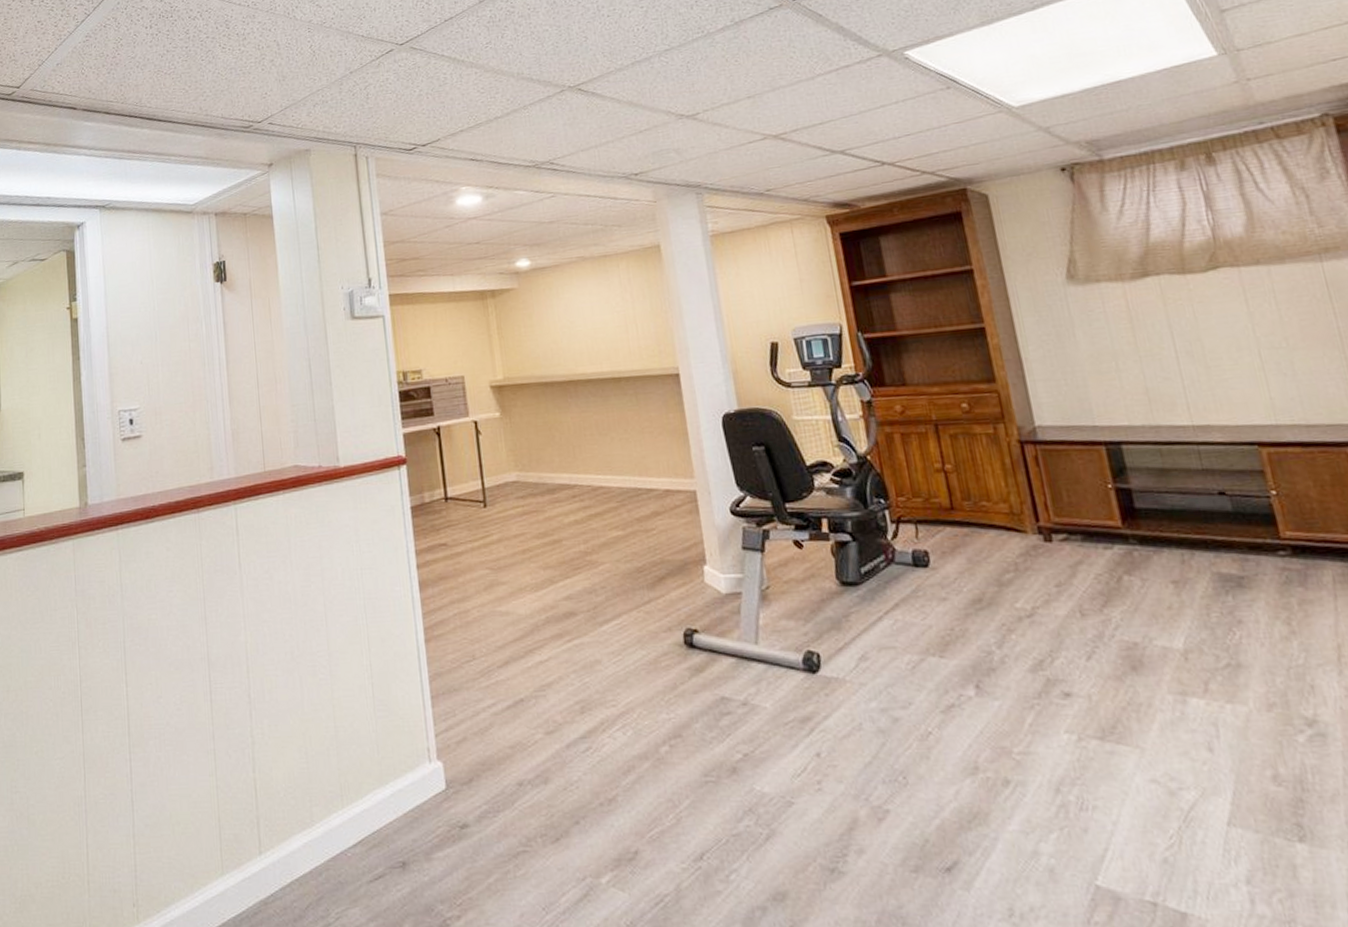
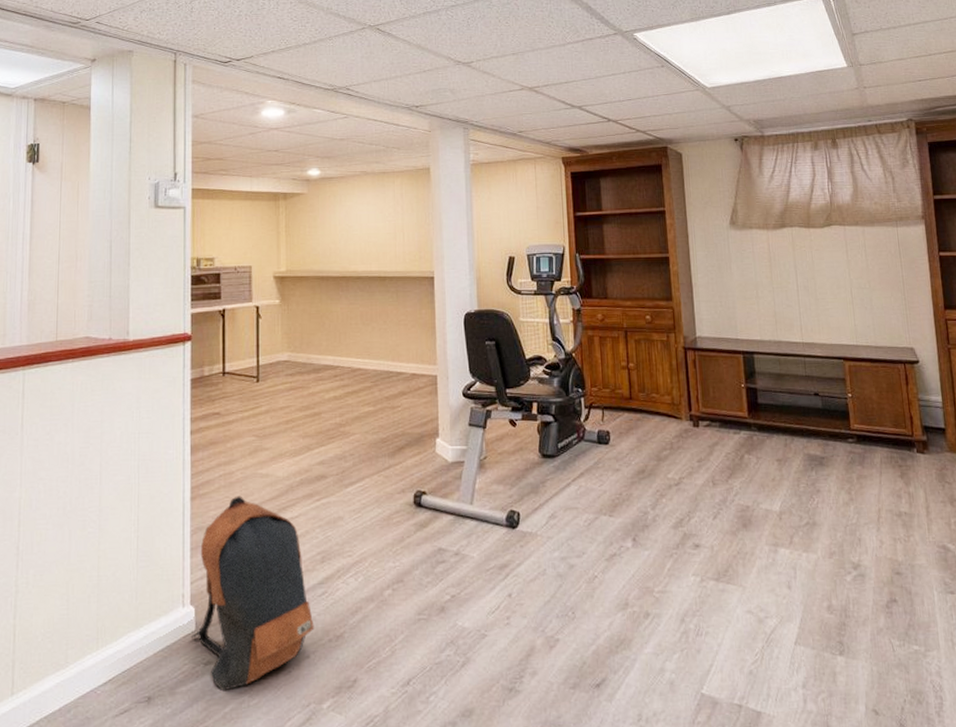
backpack: none [441,637,581,859] -> present [190,495,314,692]

